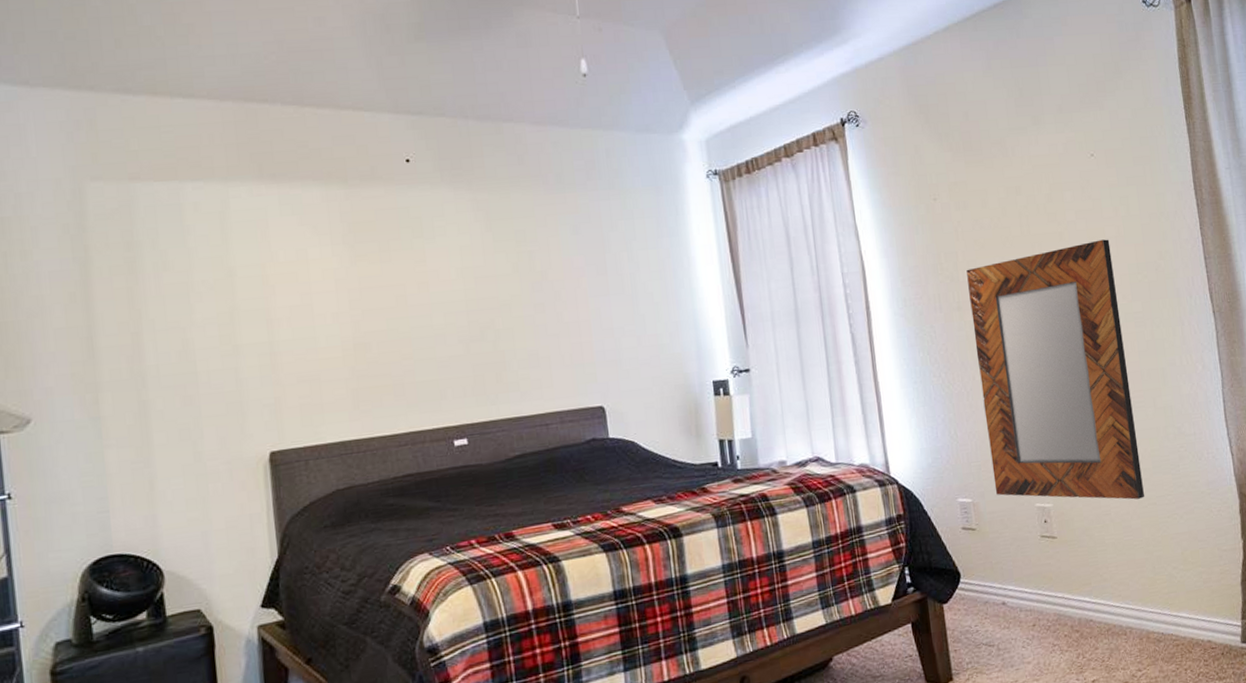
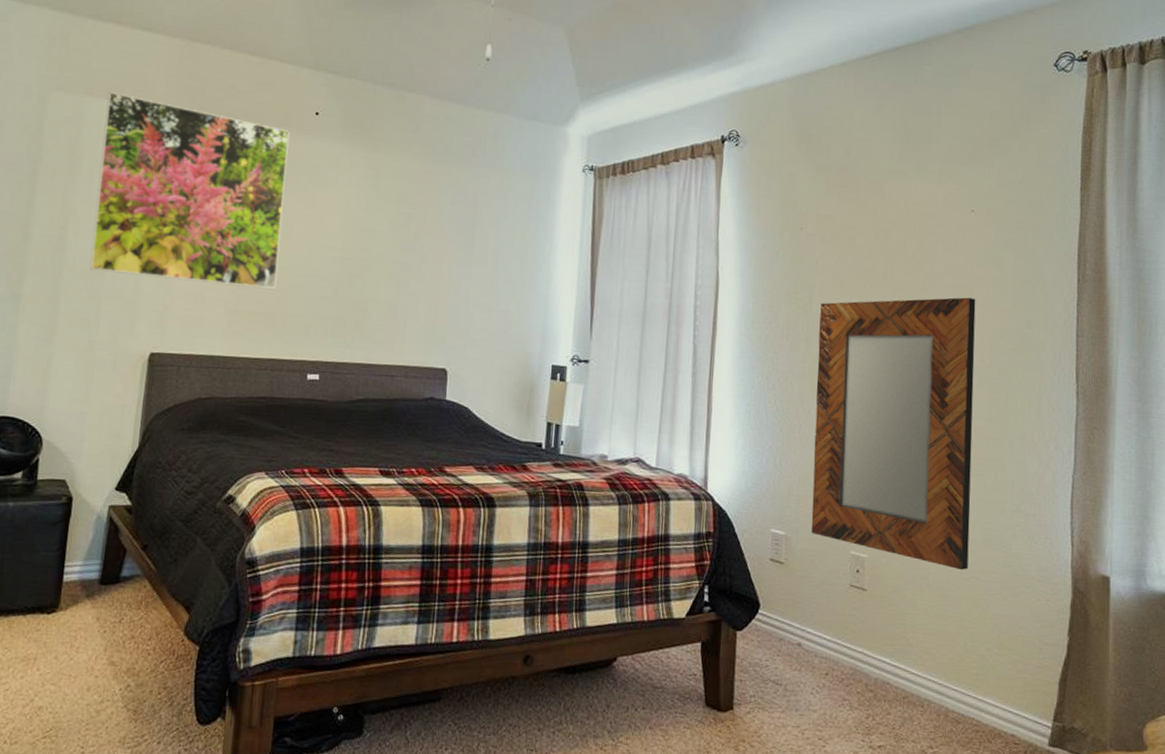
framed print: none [157,172,400,375] -> present [90,92,290,290]

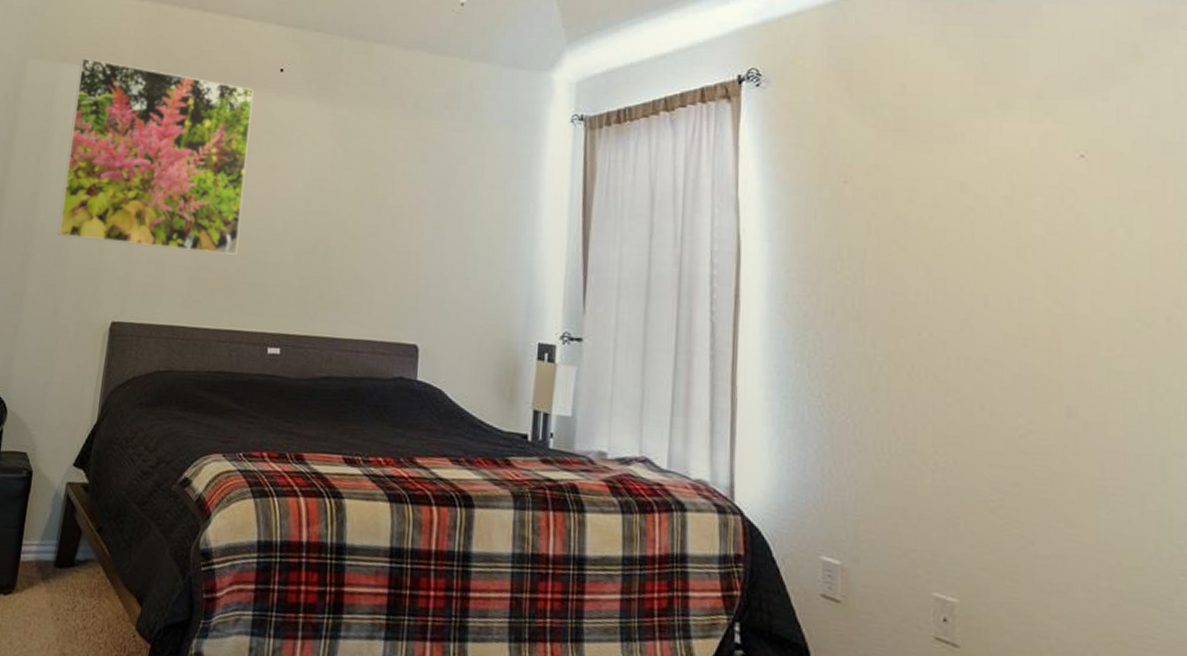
home mirror: present [810,297,976,570] -> none [874,266,1109,631]

